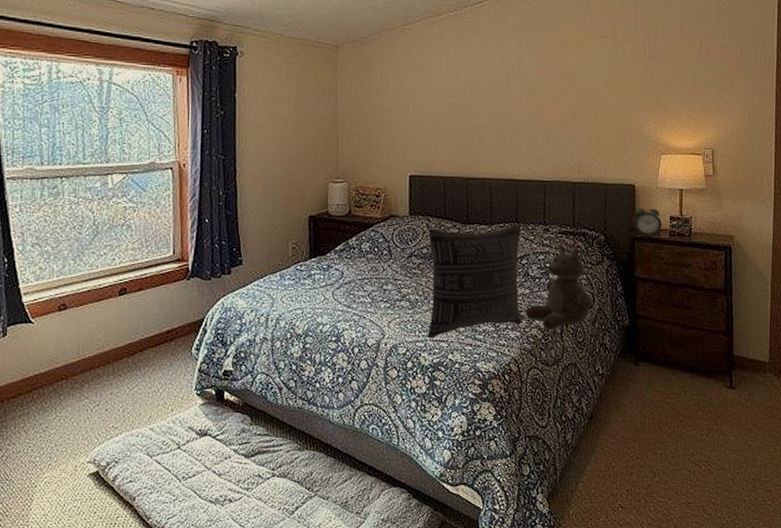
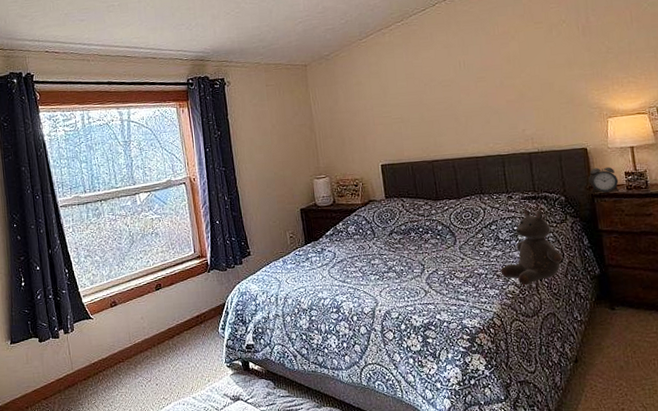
pillow: present [427,224,521,339] -> none [404,195,498,303]

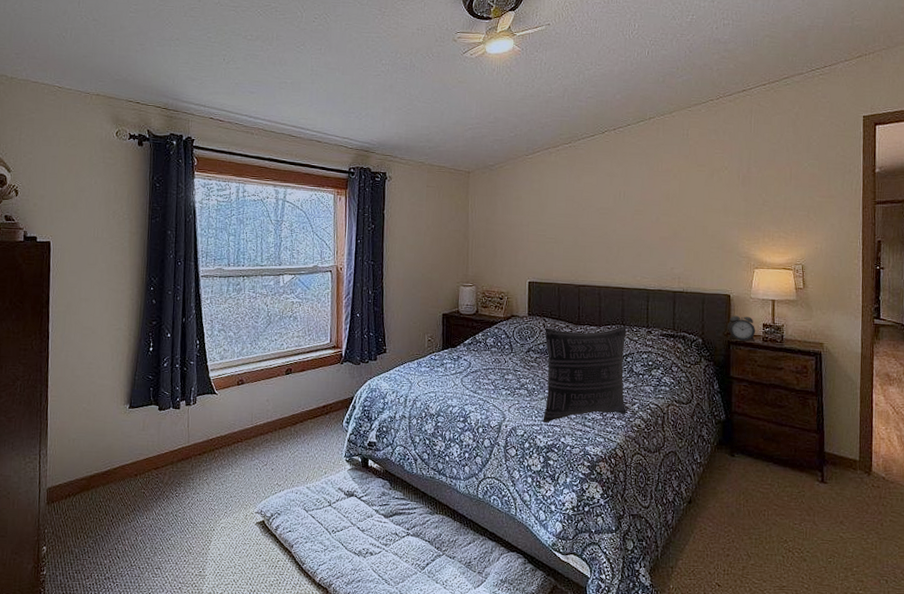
pillow: none [404,195,498,303] -> present [543,326,627,423]
stuffed bear: present [500,209,563,286] -> none [630,346,691,421]

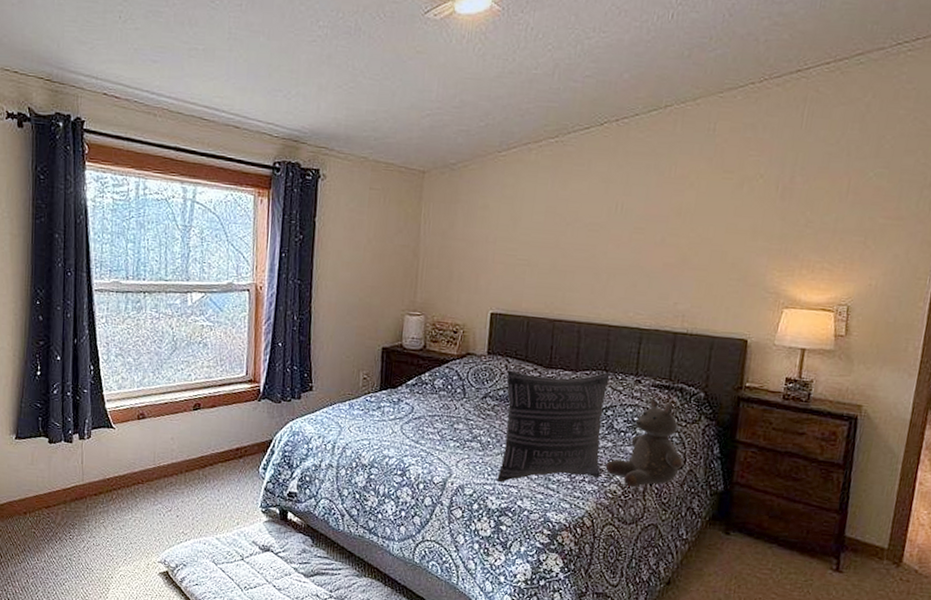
stuffed bear: none [630,346,691,421] -> present [605,398,683,488]
alarm clock: present [727,315,756,343] -> none [738,365,776,401]

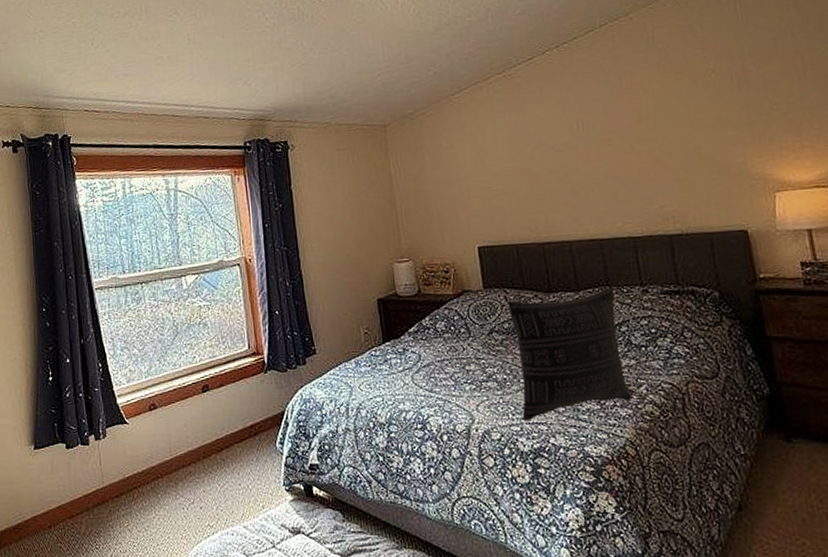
stuffed bear: present [605,398,683,488] -> none [634,306,718,405]

